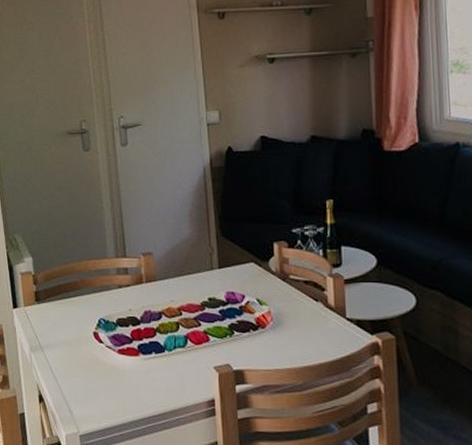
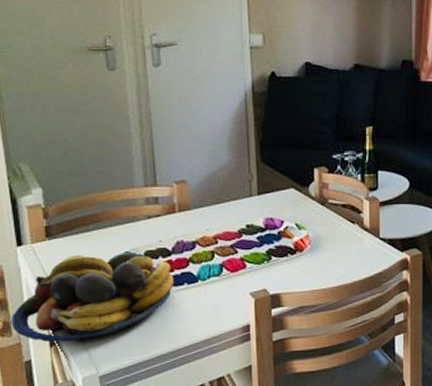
fruit bowl: none [9,318,143,399] -> present [11,253,174,342]

